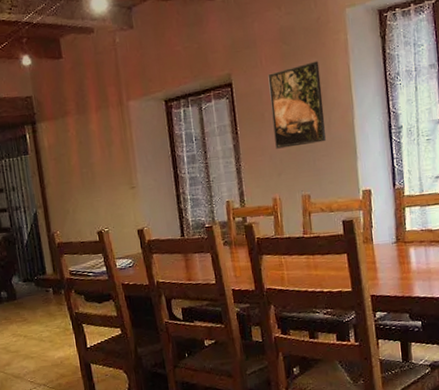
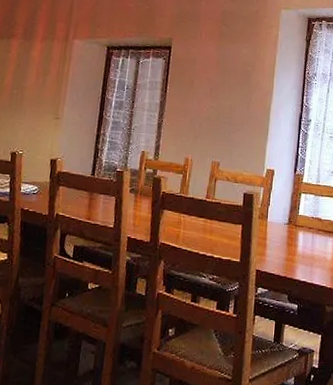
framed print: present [268,61,326,149] -> none [198,46,251,118]

